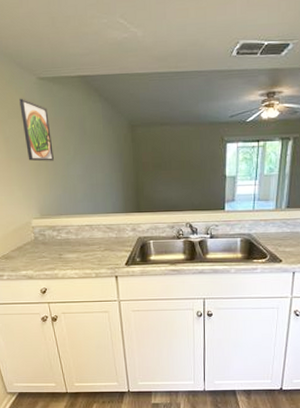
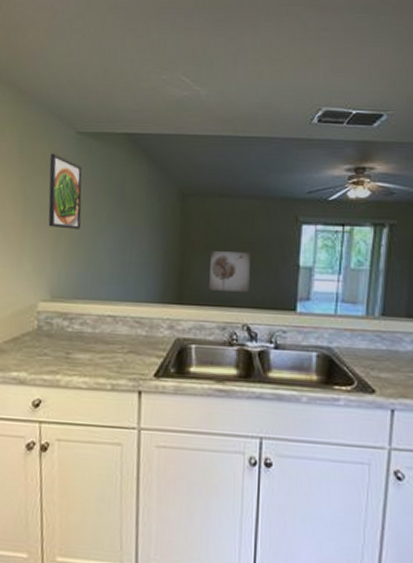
wall art: none [158,169,189,200] -> present [209,251,250,292]

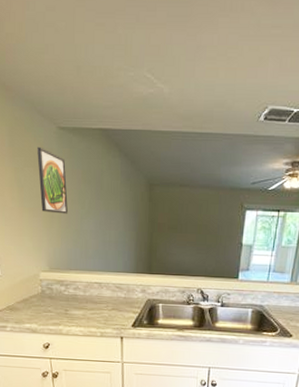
wall art: present [209,251,250,292] -> none [172,232,204,264]

